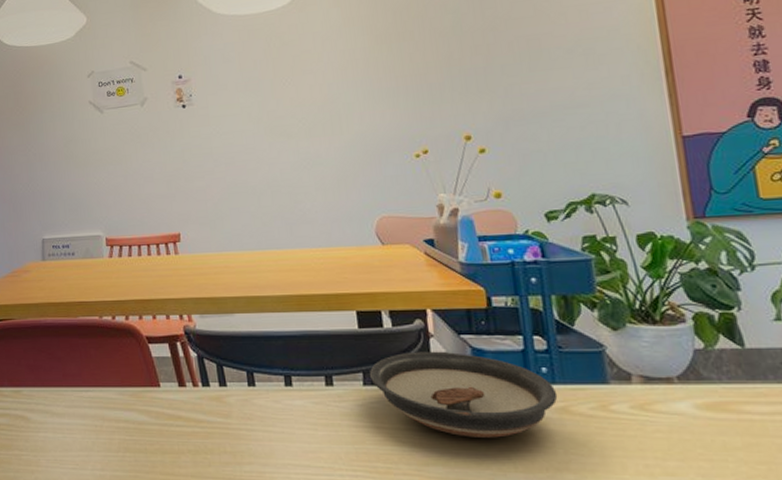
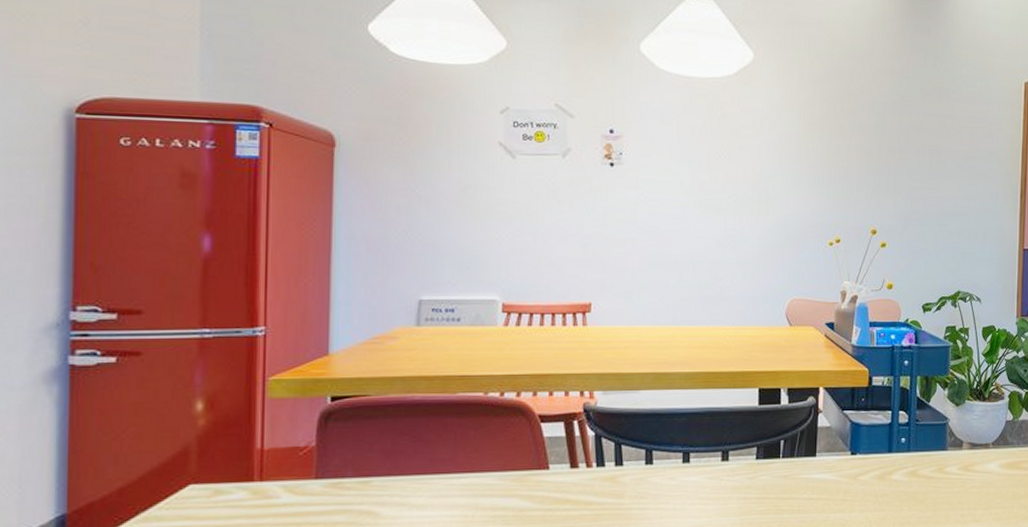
saucer: present [369,351,558,438] -> none [762,426,910,502]

